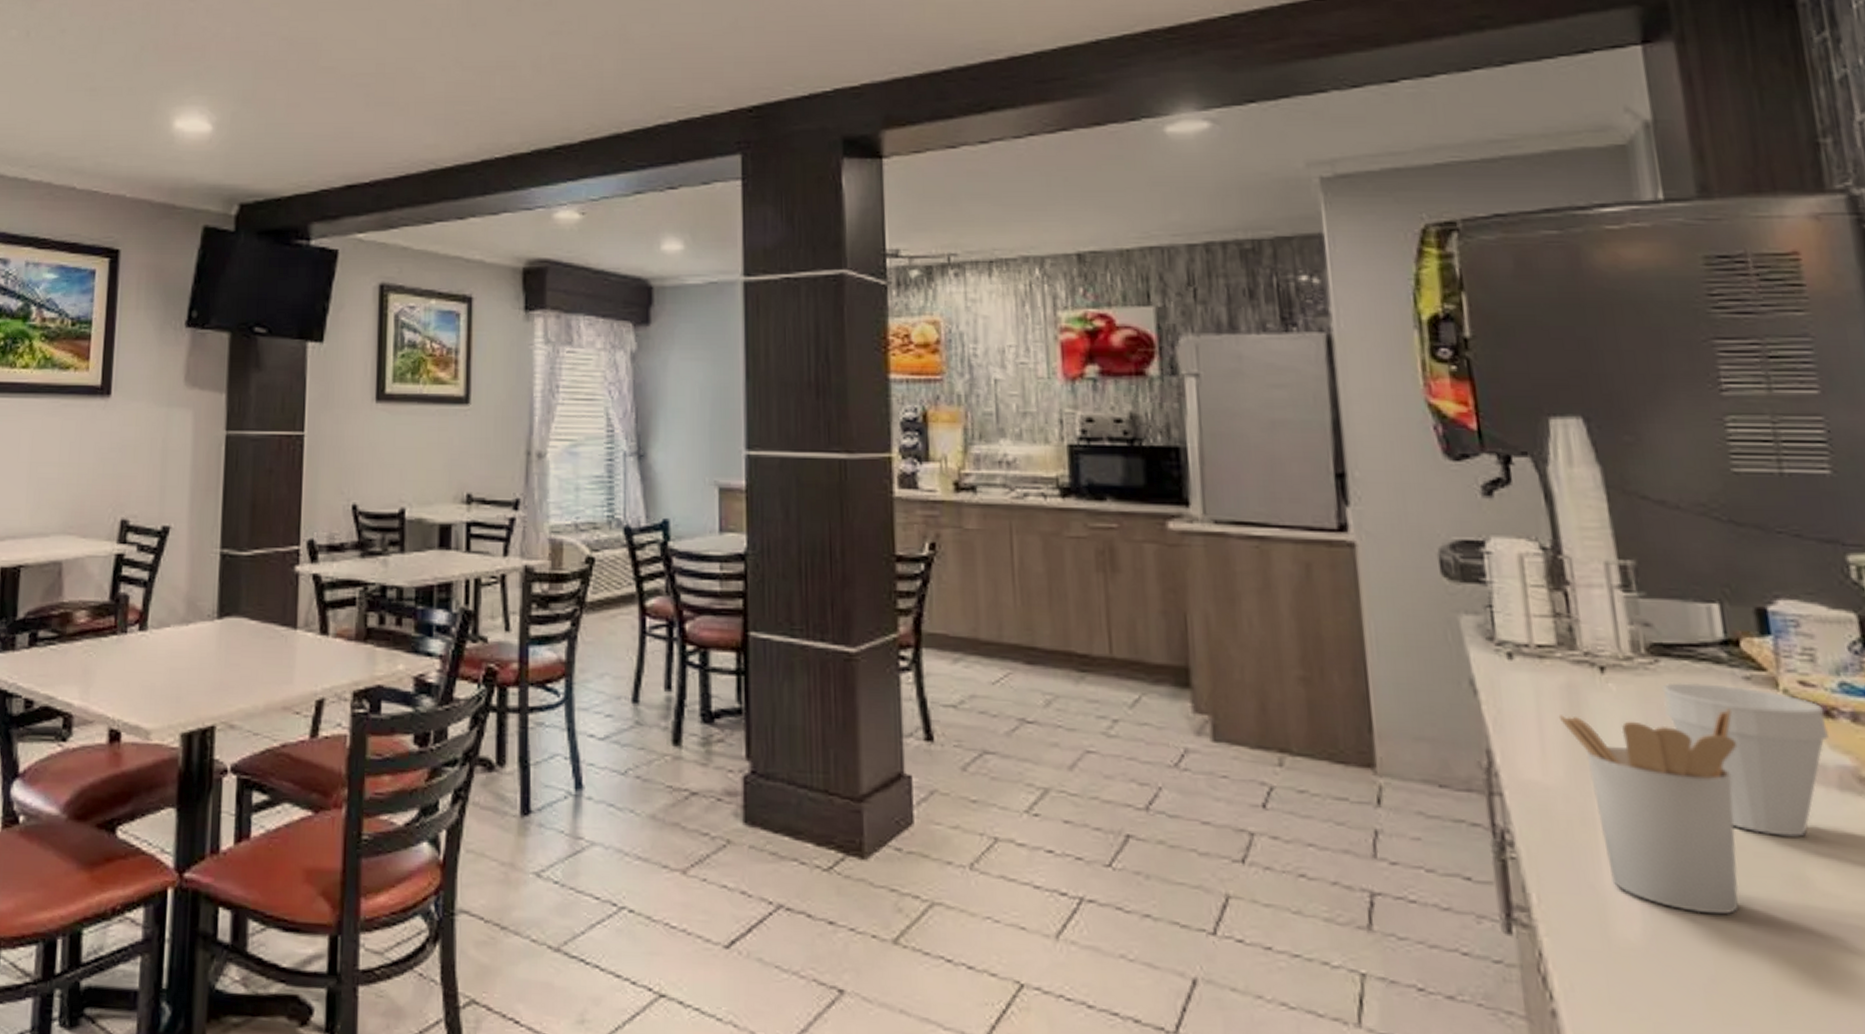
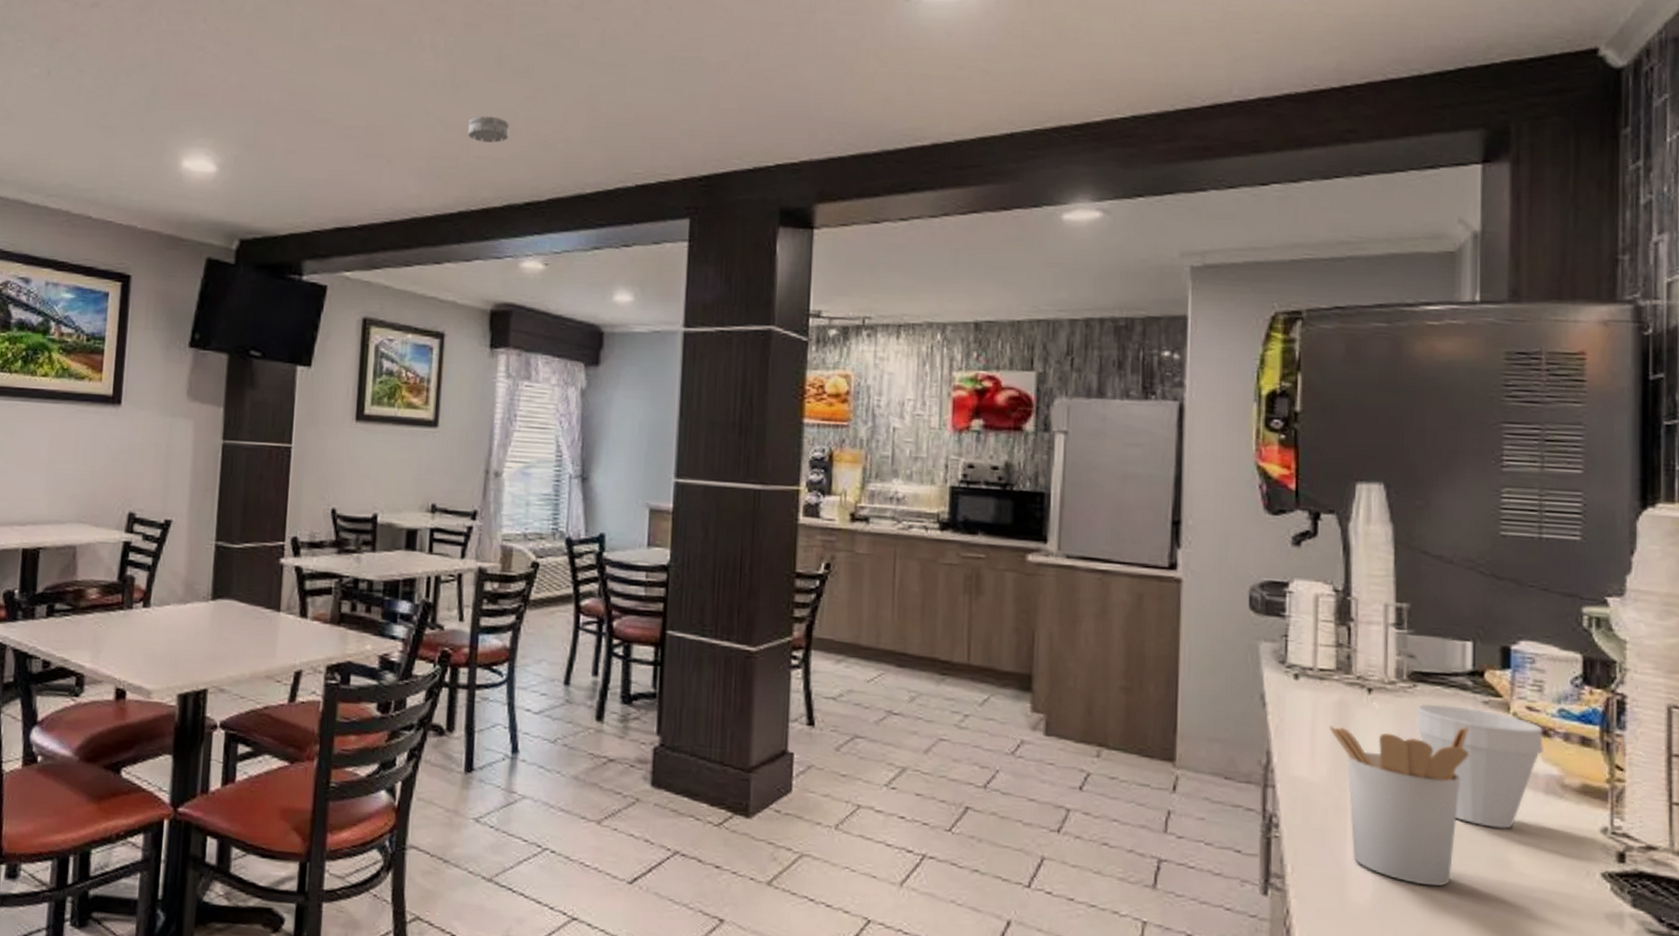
smoke detector: none [488,54,533,83] -> present [468,116,509,143]

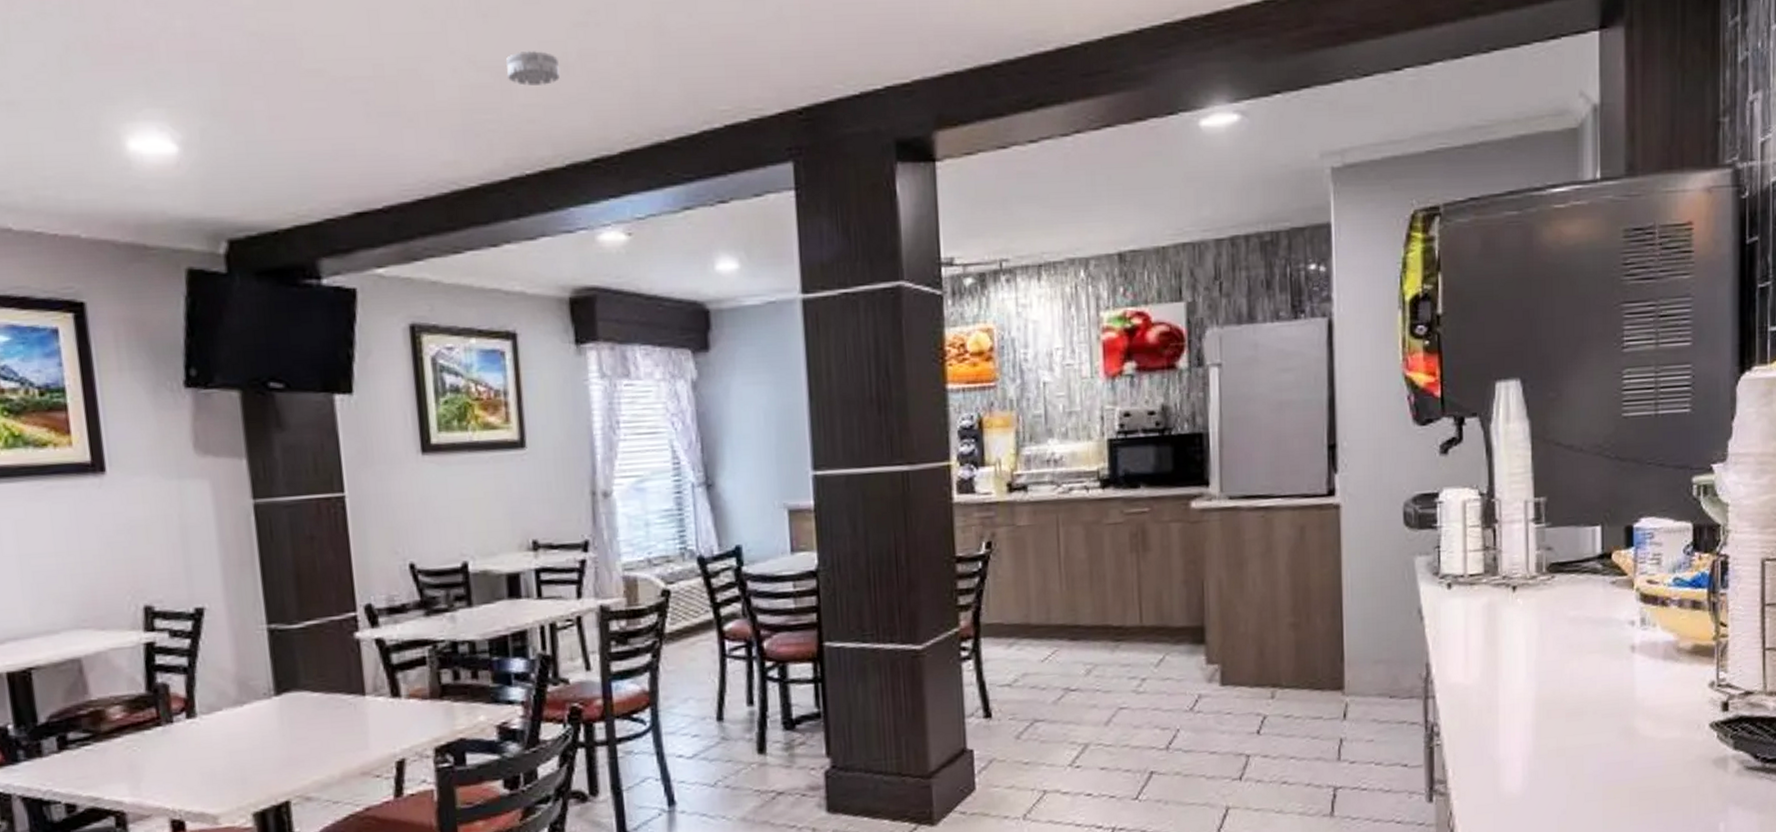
utensil holder: present [1329,726,1469,886] -> none [1480,608,1601,766]
cup: present [1414,703,1543,829] -> none [1554,590,1662,700]

